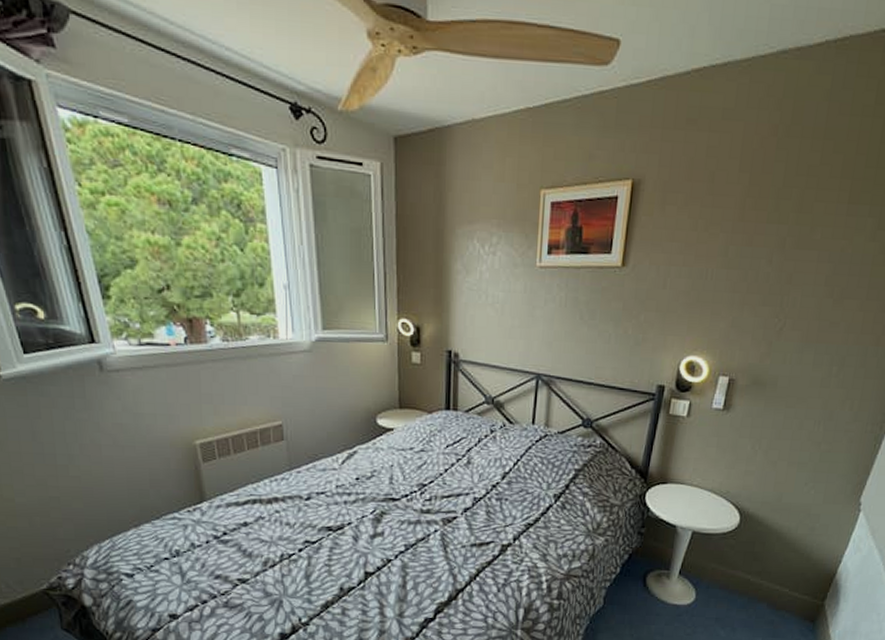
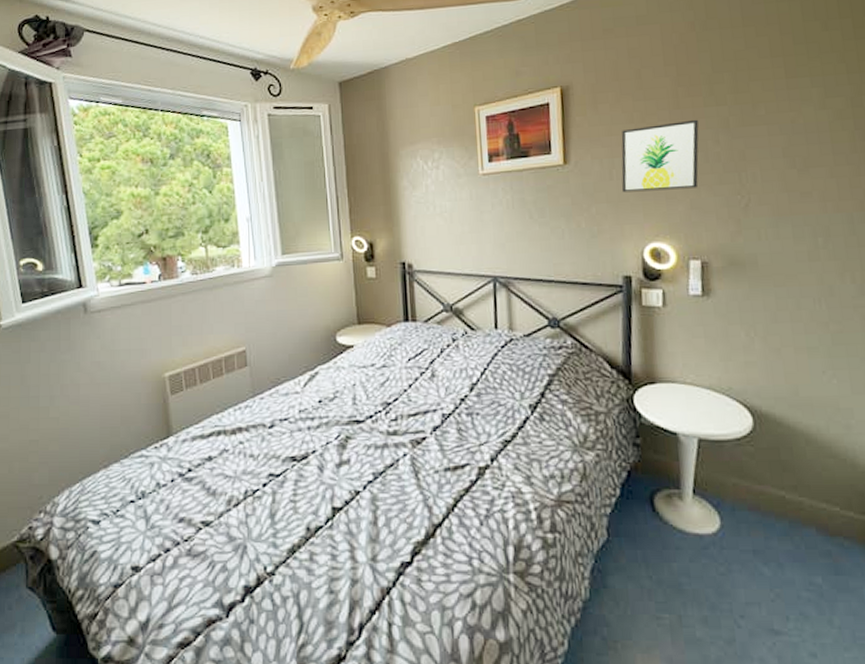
wall art: none [672,235,758,307] -> present [621,119,699,193]

